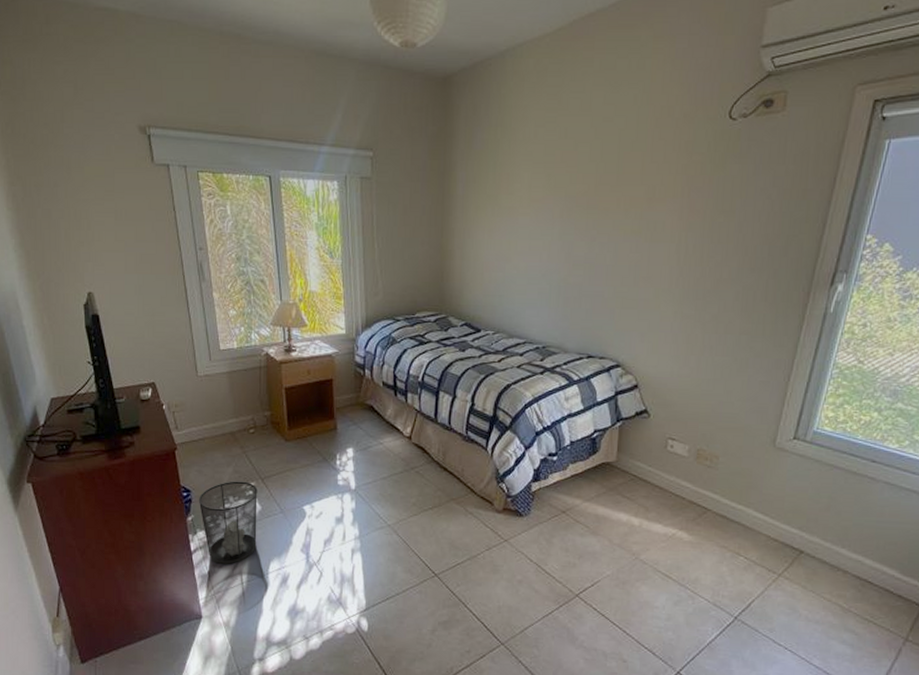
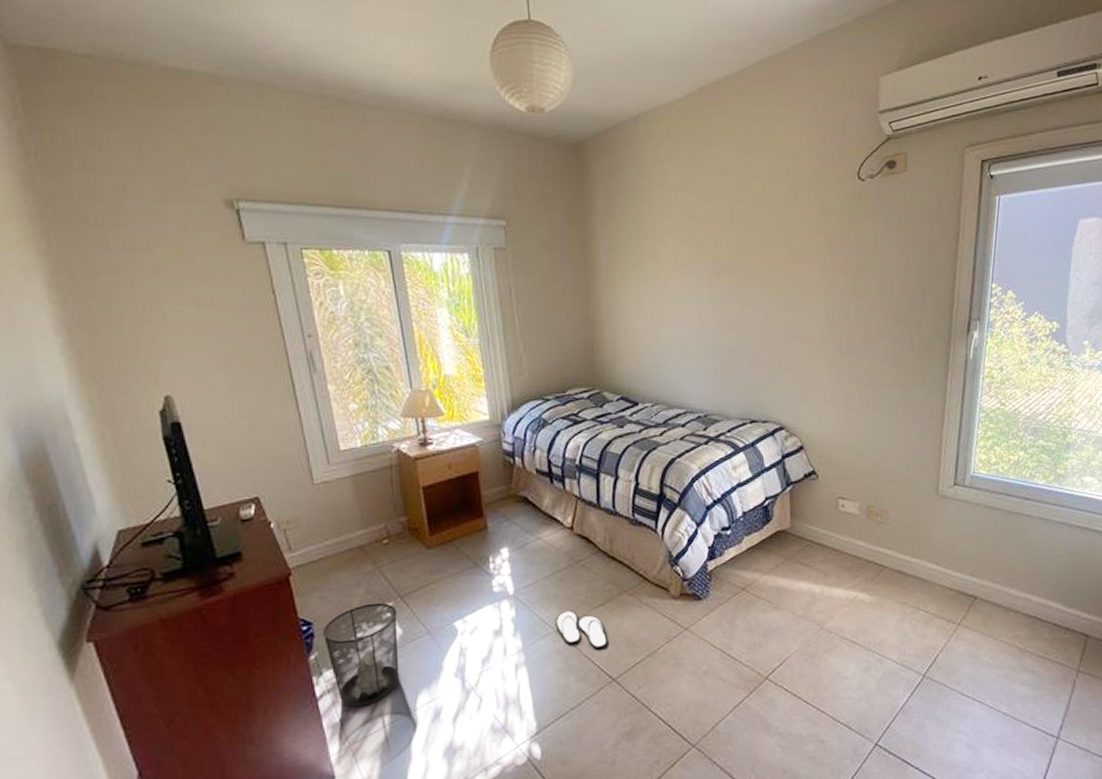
slippers: none [389,509,434,547] -> present [555,610,609,650]

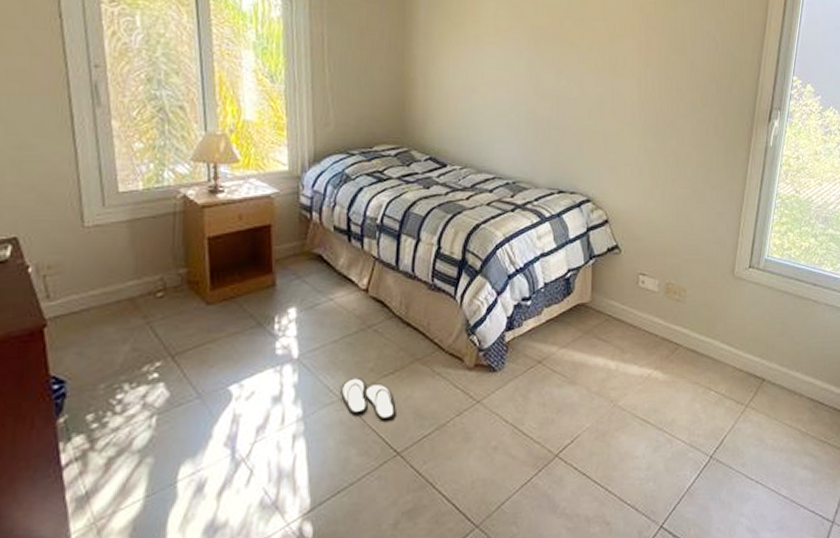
waste bin: present [322,602,400,709] -> none [76,361,166,480]

